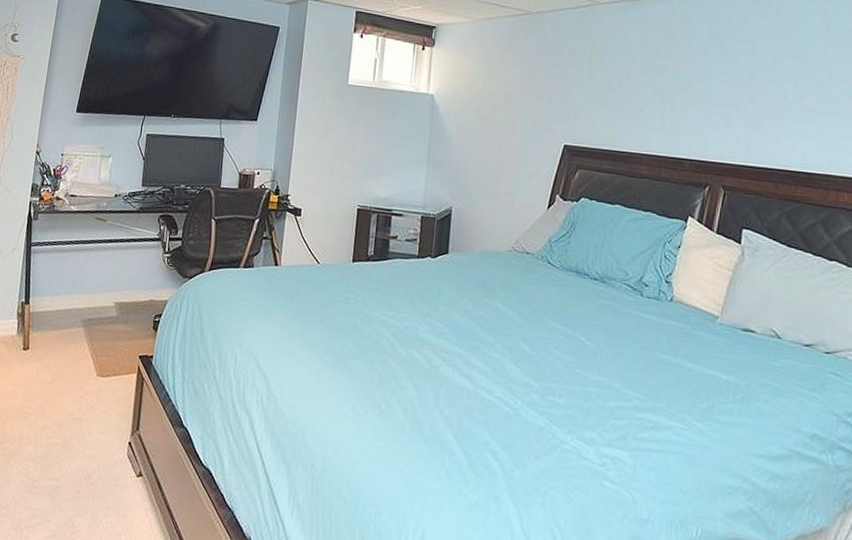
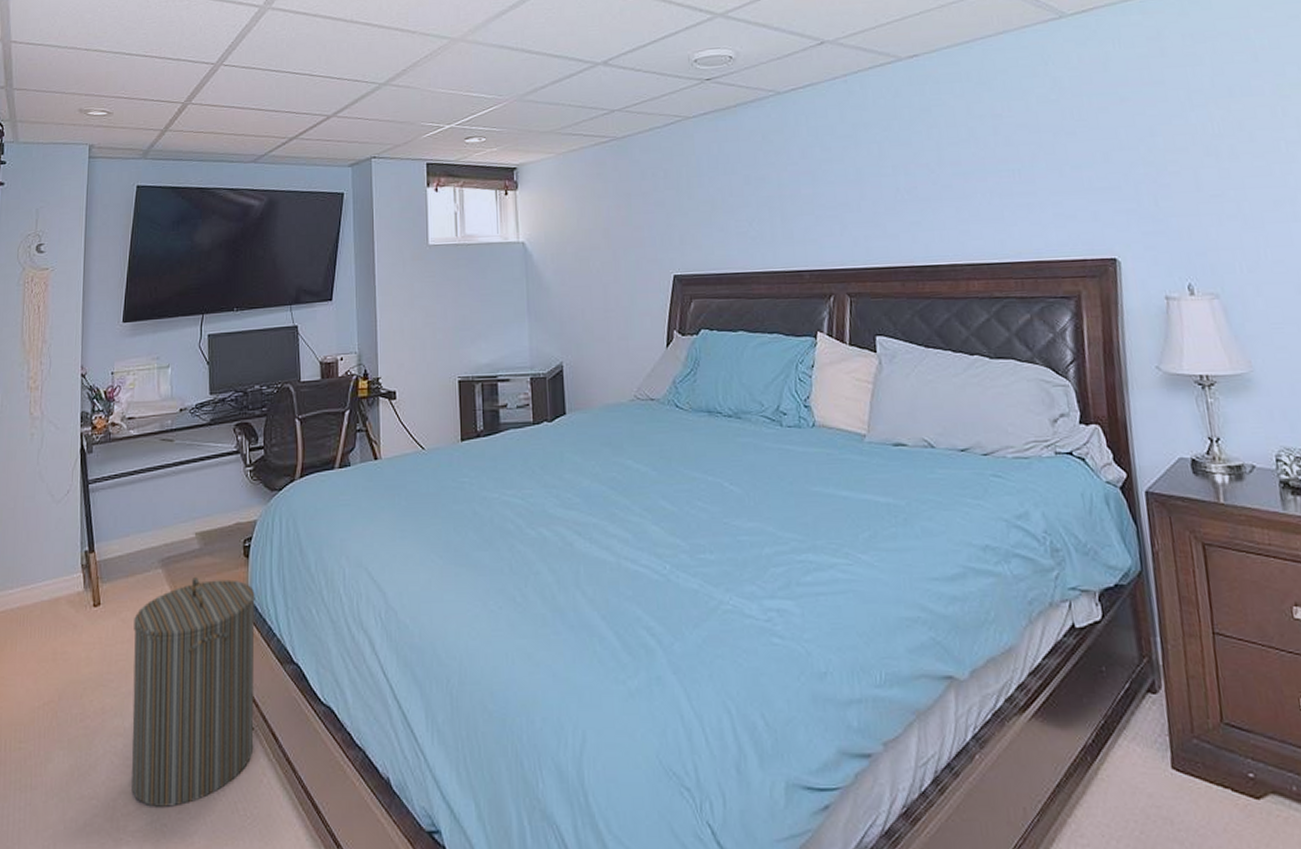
laundry hamper: none [36,339,159,528] -> present [131,576,255,807]

